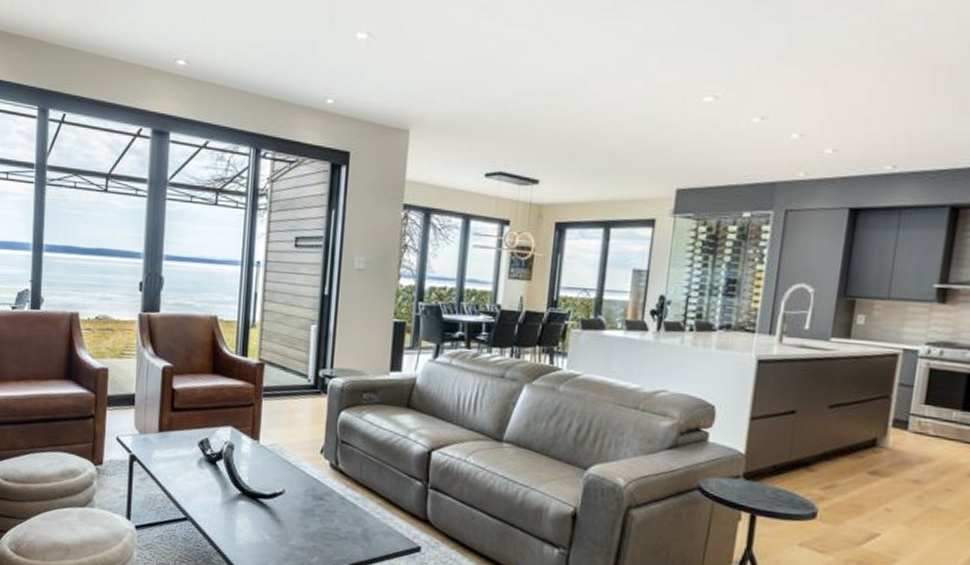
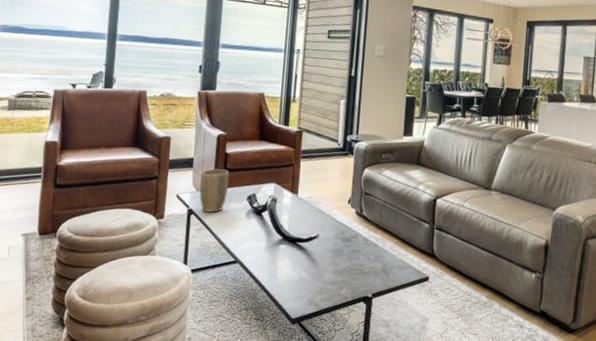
plant pot: none [143,407,178,460] -> present [199,168,230,213]

